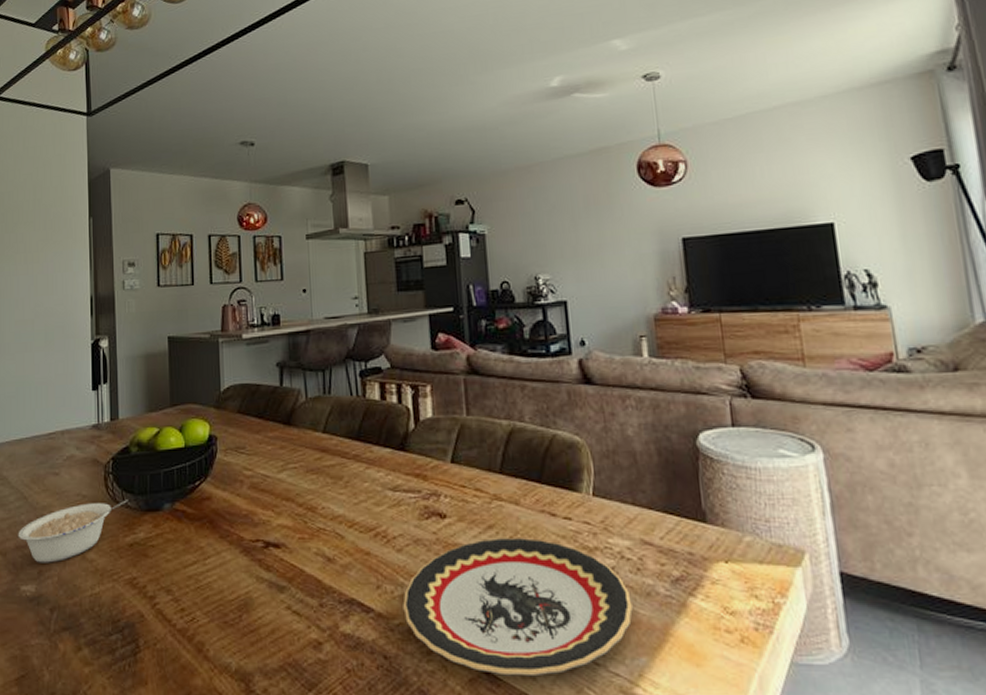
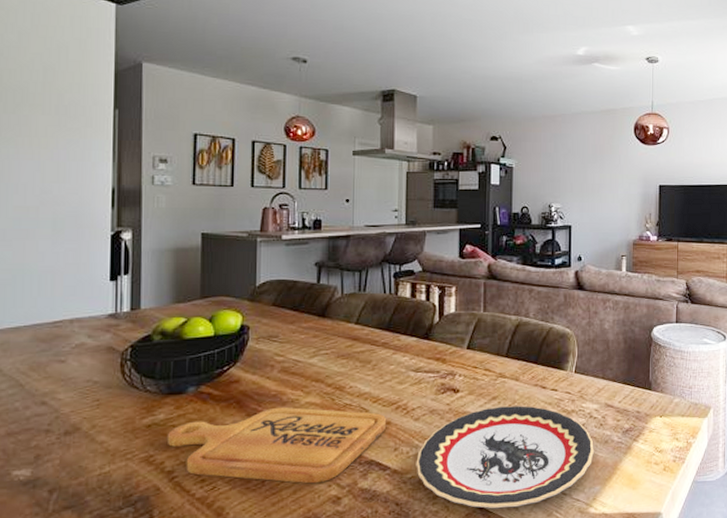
legume: present [18,500,128,563] -> none [10,384,148,448]
cutting board: none [147,529,366,623] -> present [166,407,387,484]

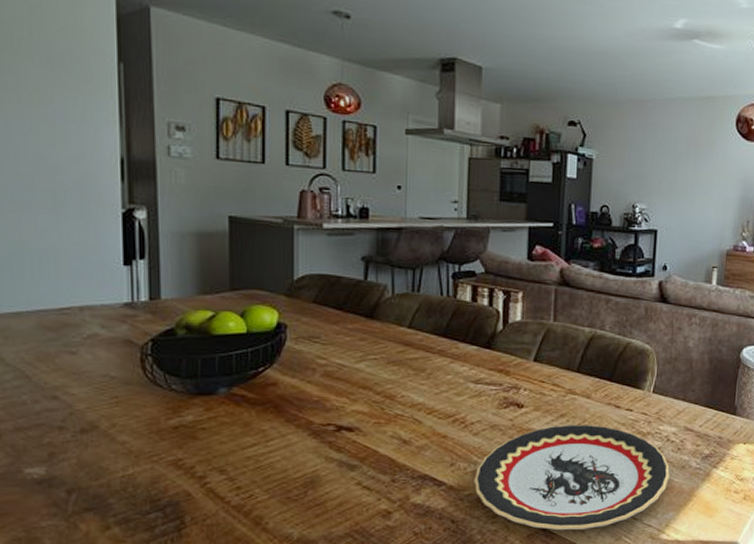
cutting board: present [166,407,387,484] -> none [196,414,443,496]

